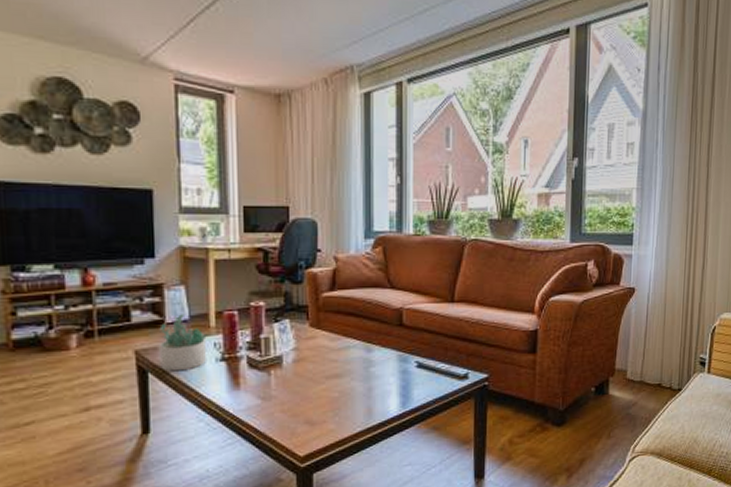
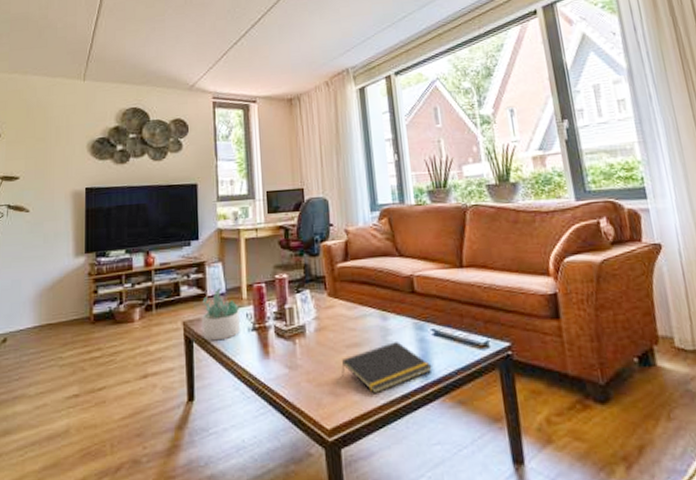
notepad: none [319,372,412,423] -> present [341,340,432,394]

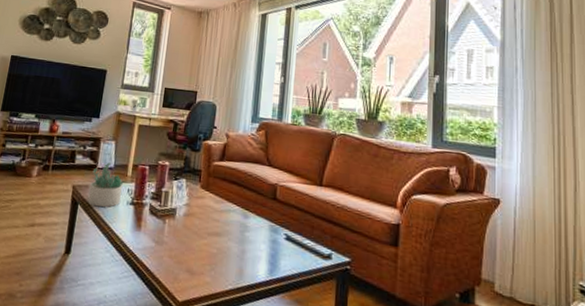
notepad: present [341,340,432,394] -> none [200,237,279,280]

